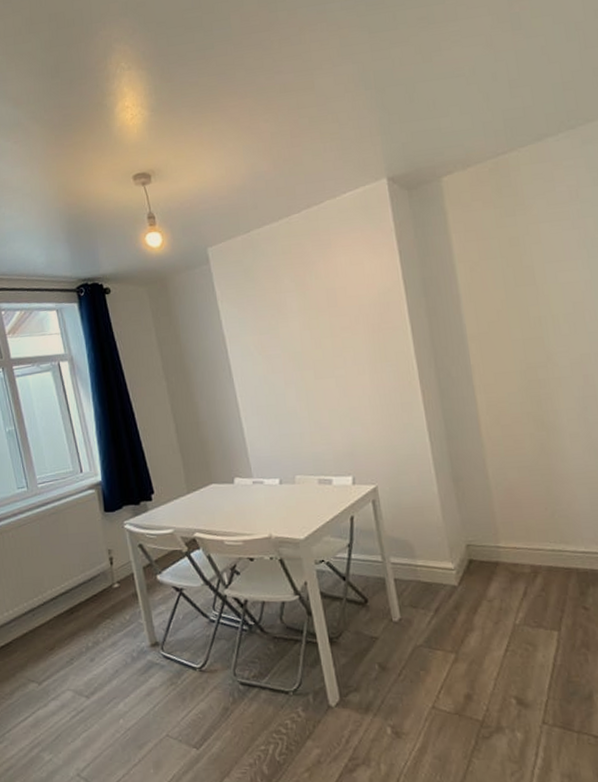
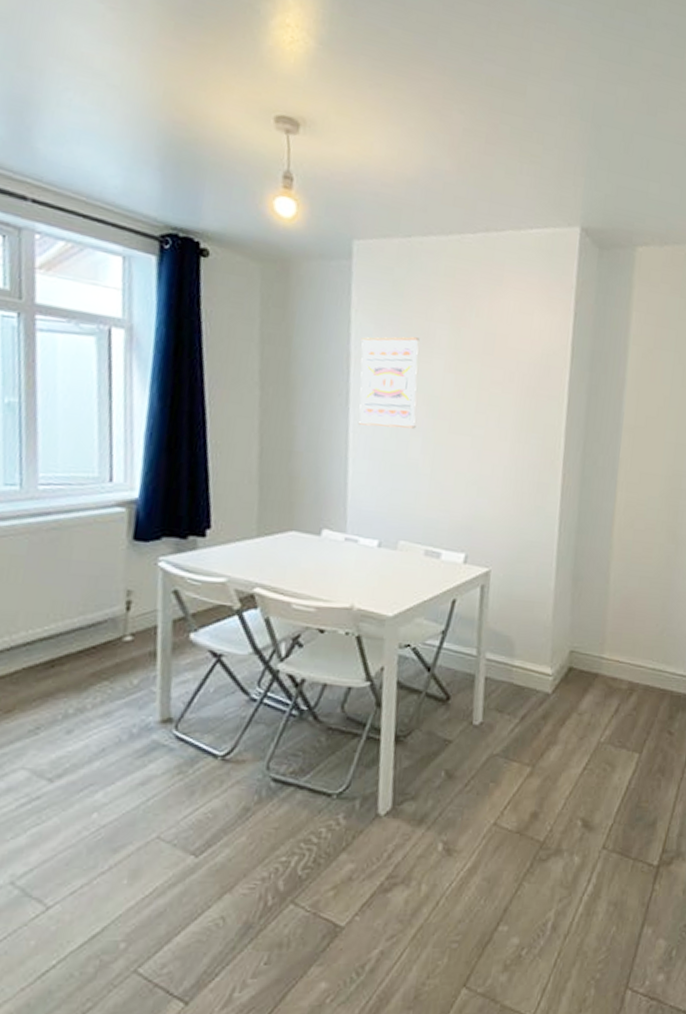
wall art: none [230,309,288,389] -> present [359,336,420,429]

